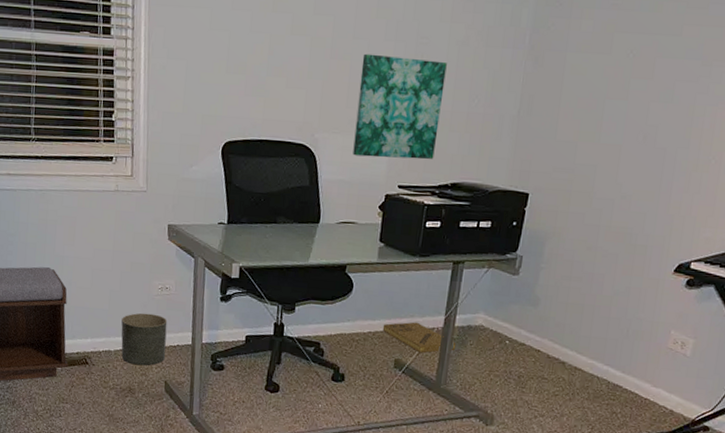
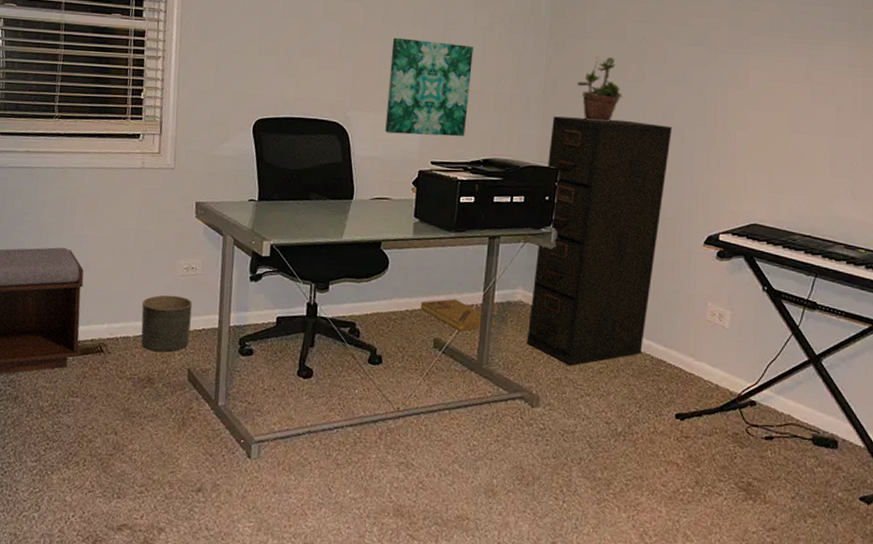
filing cabinet: none [485,138,653,388] -> present [527,116,672,365]
potted plant: none [554,72,602,145] -> present [576,56,622,123]

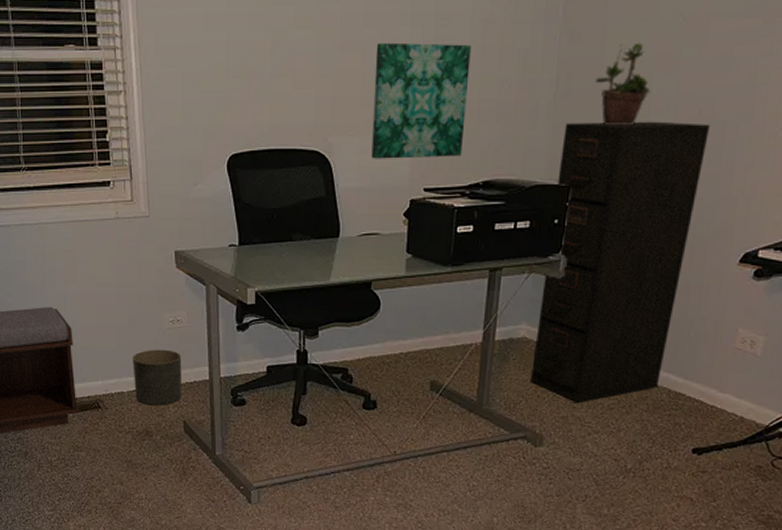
cardboard box: present [420,298,497,332] -> none [415,338,498,373]

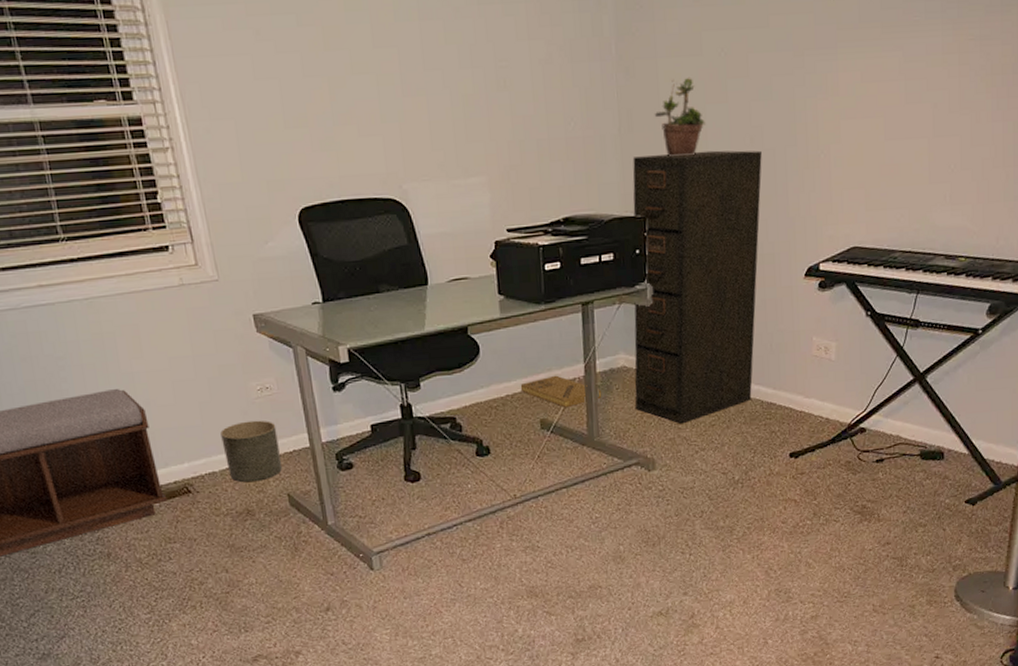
wall art: present [371,42,471,159] -> none [439,84,539,203]
cardboard box: none [415,338,498,373] -> present [520,375,602,408]

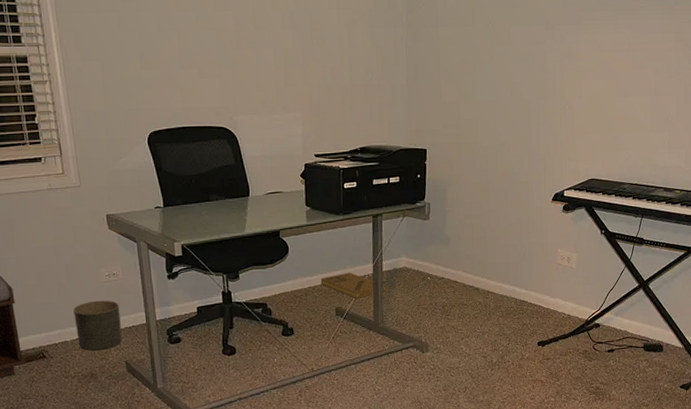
filing cabinet: present [632,150,762,423] -> none [413,99,520,315]
potted plant: present [654,77,705,157] -> none [435,42,475,103]

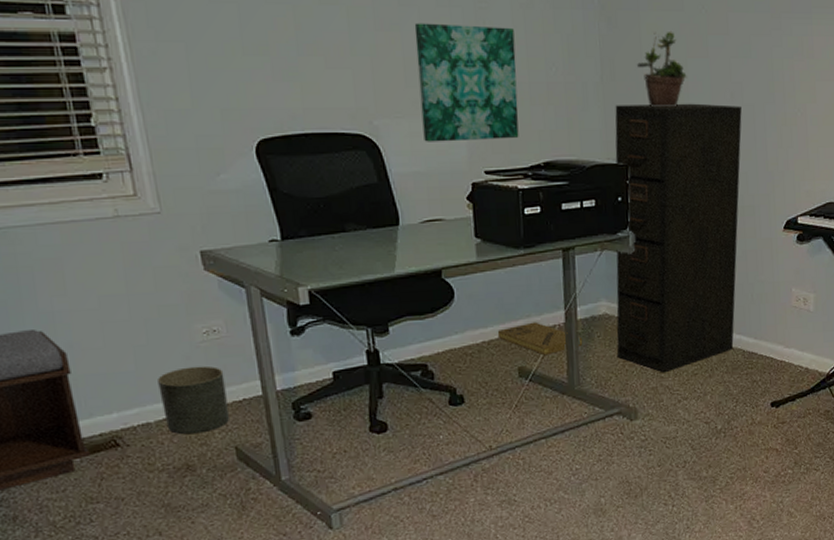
wall art: none [265,41,342,133] -> present [414,23,519,142]
filing cabinet: none [413,99,520,315] -> present [615,103,742,372]
potted plant: none [435,42,475,103] -> present [636,30,687,108]

